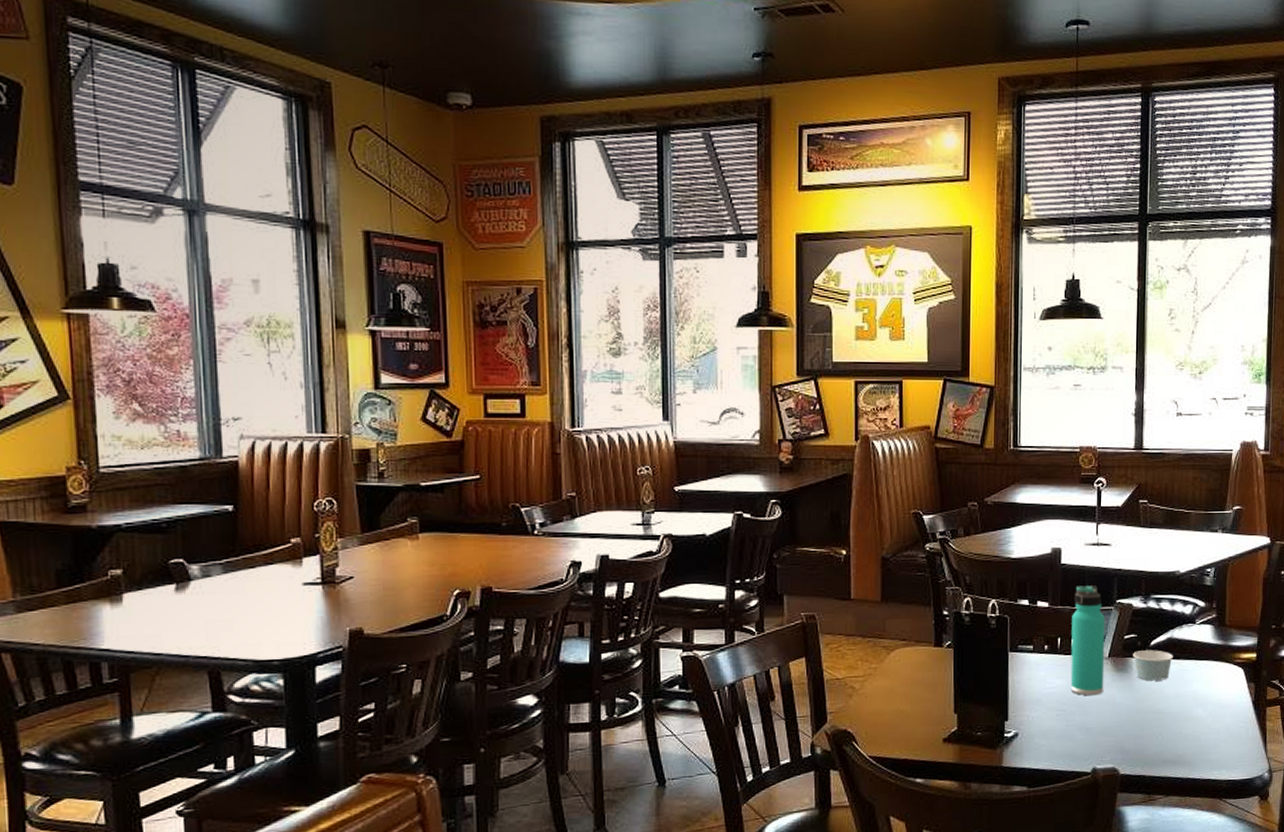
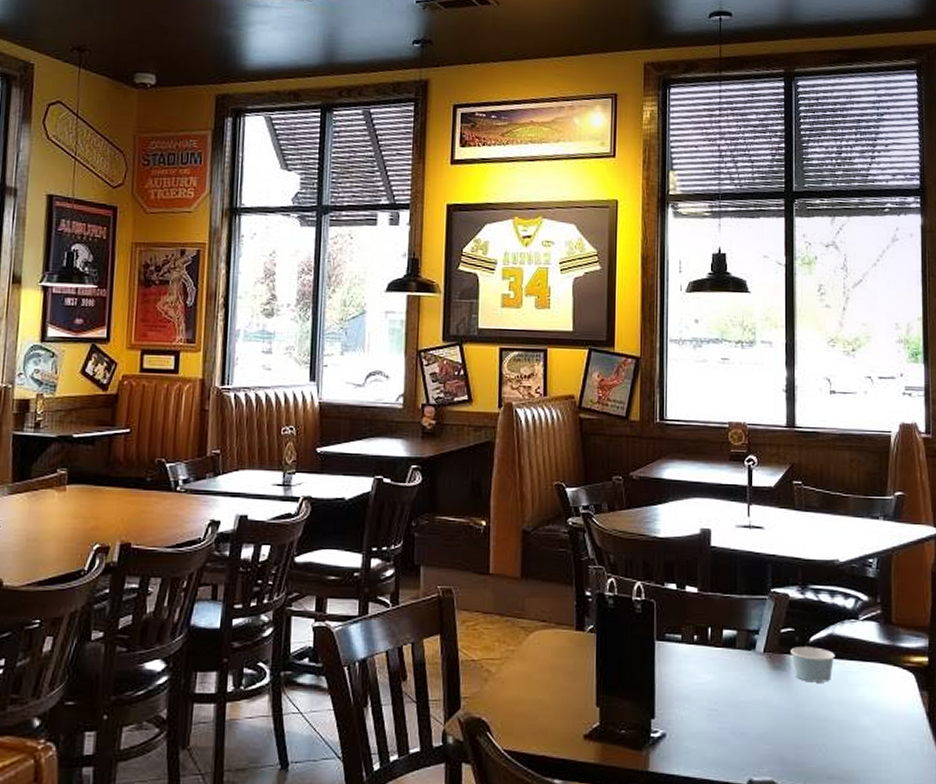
thermos bottle: present [1070,585,1105,696] -> none [722,571,760,696]

